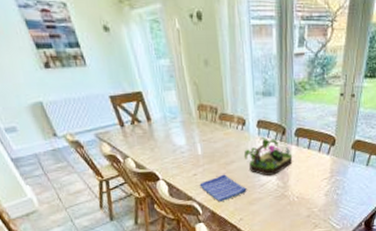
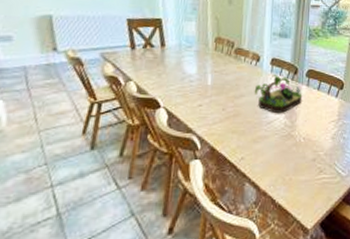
dish towel: present [199,174,247,202] -> none [203,107,253,137]

